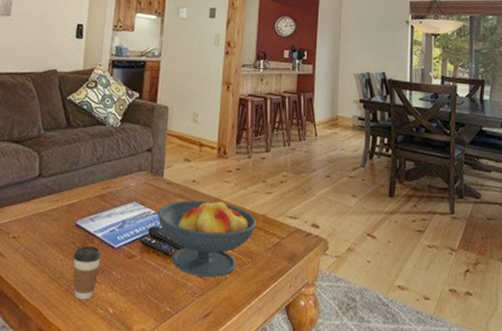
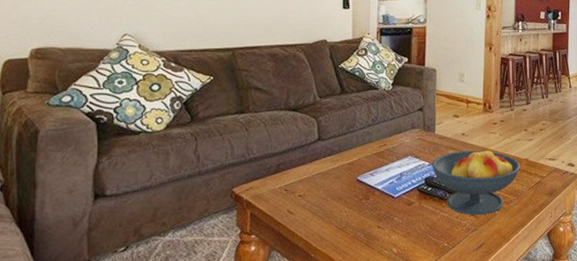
coffee cup: present [72,245,101,300] -> none [356,197,383,244]

